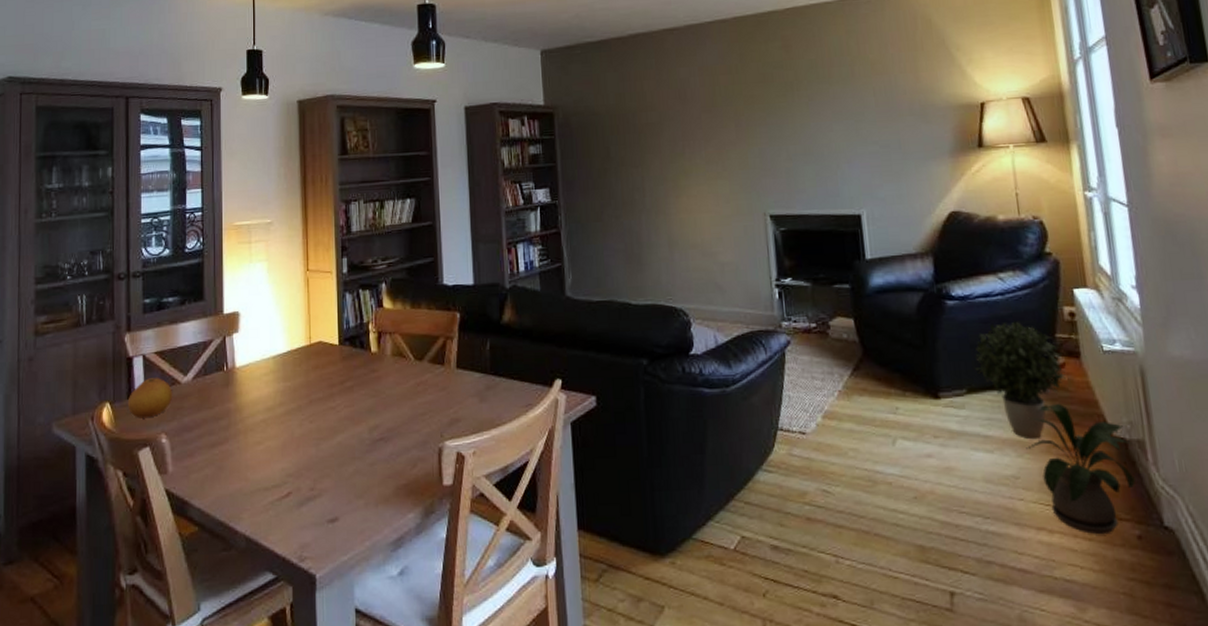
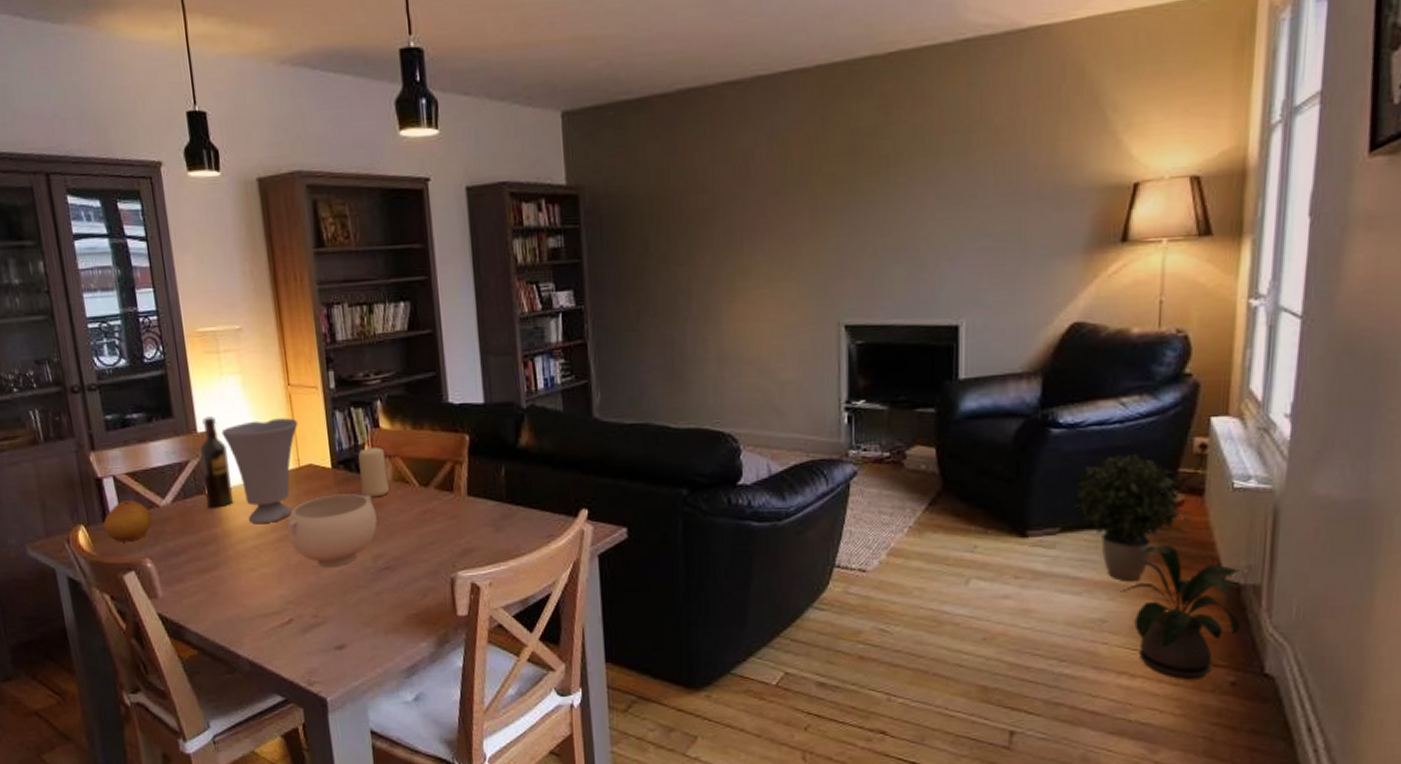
wine bottle: none [223,299,249,384] -> present [199,416,234,508]
vase: none [245,299,313,398] -> present [221,418,298,523]
bowl: none [295,368,375,440] -> present [287,494,377,568]
candle: none [362,324,389,372] -> present [358,447,390,498]

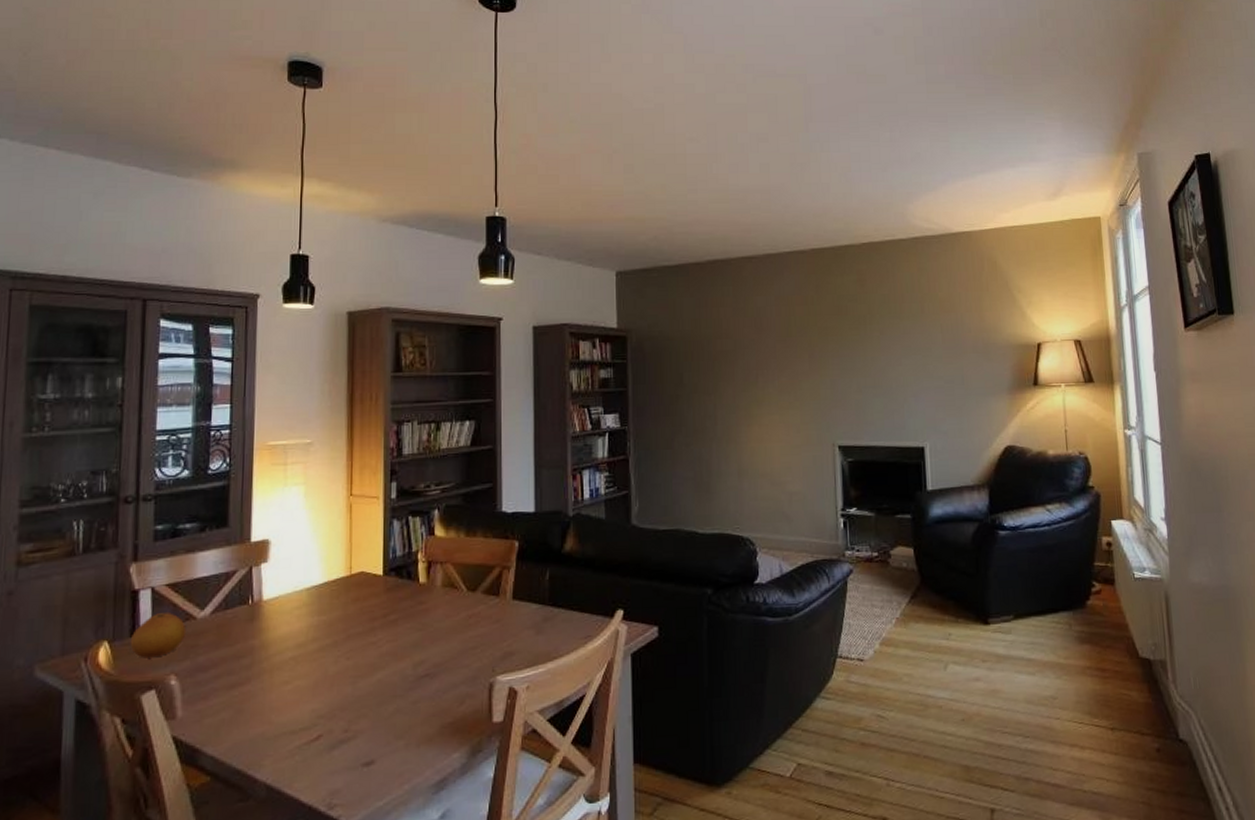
wine bottle: present [199,416,234,508] -> none [248,526,280,619]
vase: present [221,418,298,523] -> none [276,527,355,633]
bowl: present [287,494,377,568] -> none [330,600,422,677]
candle: present [358,447,390,498] -> none [409,553,438,604]
potted plant: present [1074,453,1185,581] -> none [1022,550,1101,661]
house plant: present [1120,545,1245,679] -> none [1064,628,1157,748]

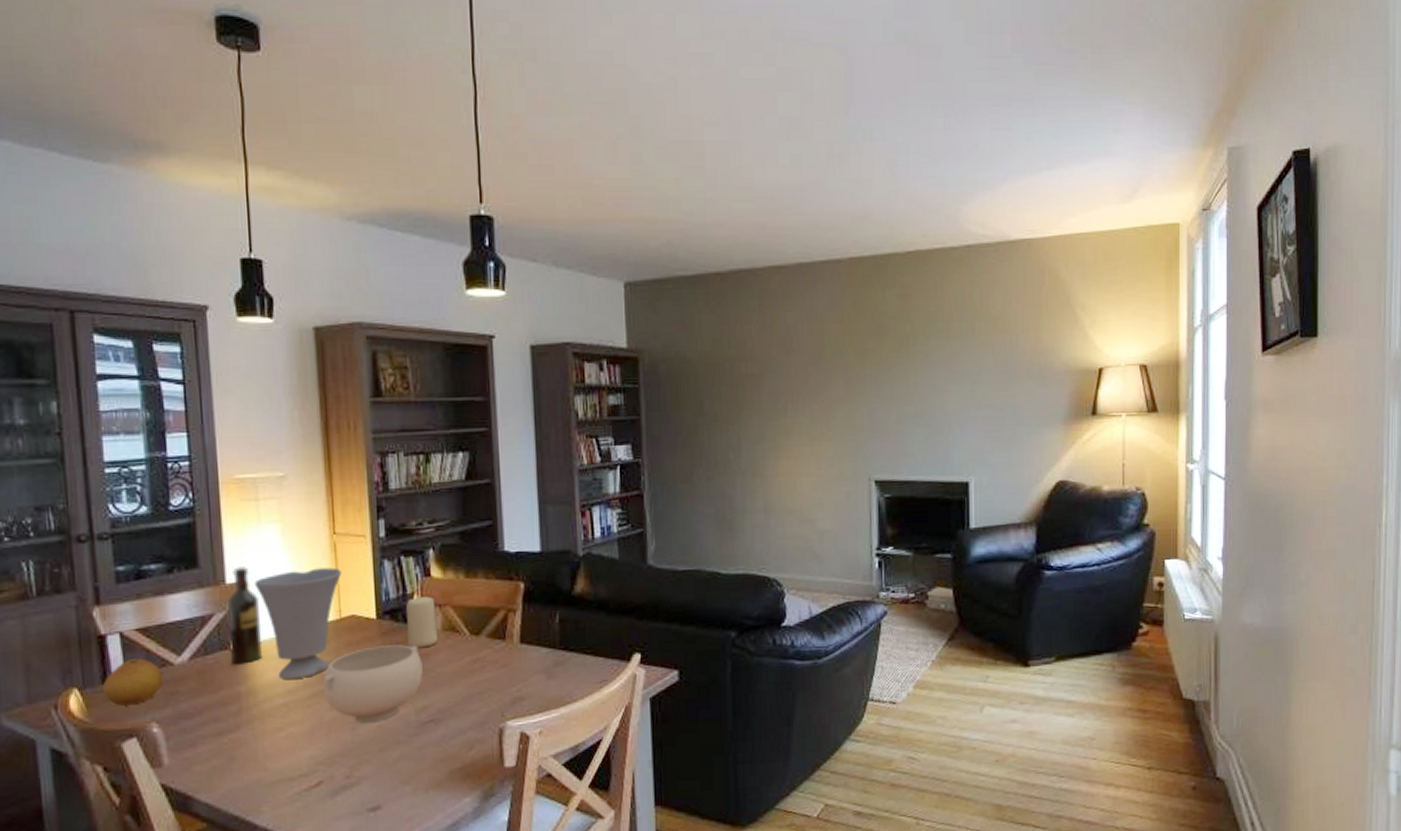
wine bottle: none [248,526,280,619] -> present [226,567,263,665]
vase: none [276,527,355,633] -> present [254,567,342,679]
bowl: none [330,600,422,677] -> present [323,645,423,724]
candle: none [409,553,438,604] -> present [406,596,439,648]

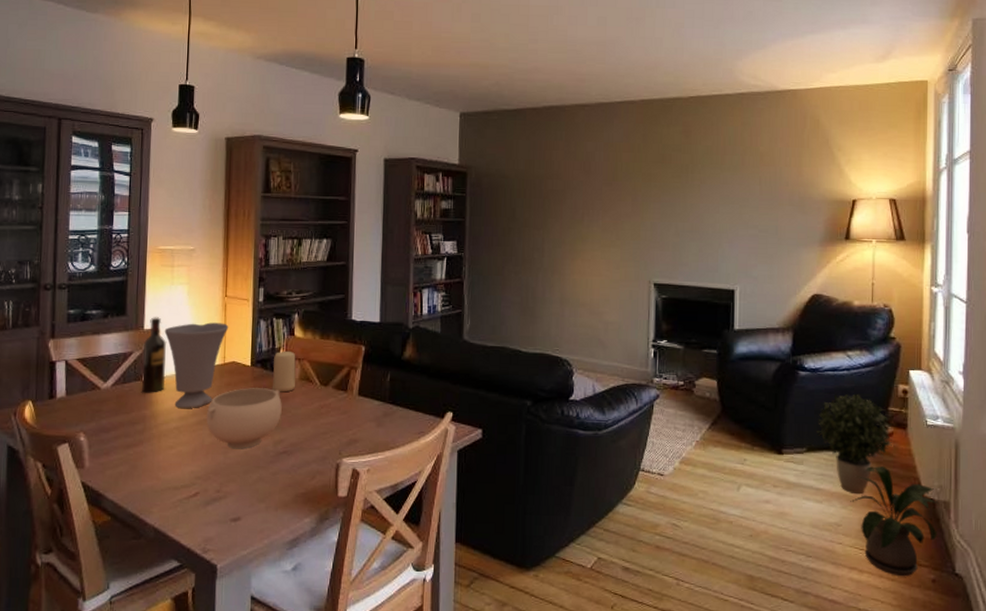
fruit: present [102,659,164,706] -> none [49,382,93,418]
potted plant: none [1066,591,1149,702] -> present [816,393,894,494]
house plant: none [1104,670,1198,787] -> present [850,466,939,576]

